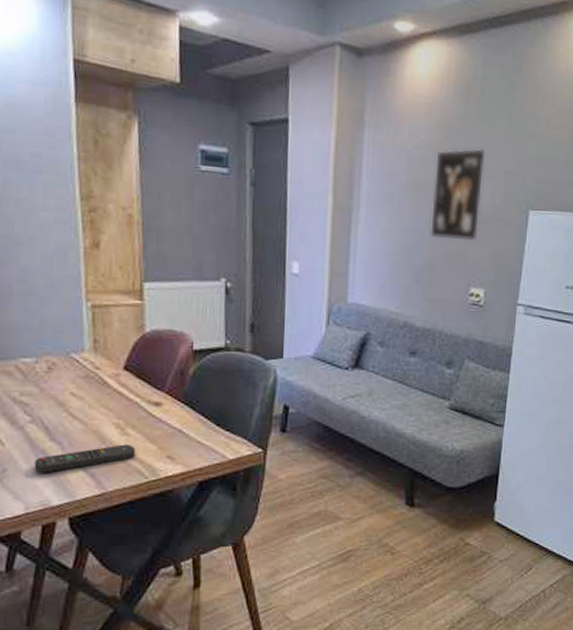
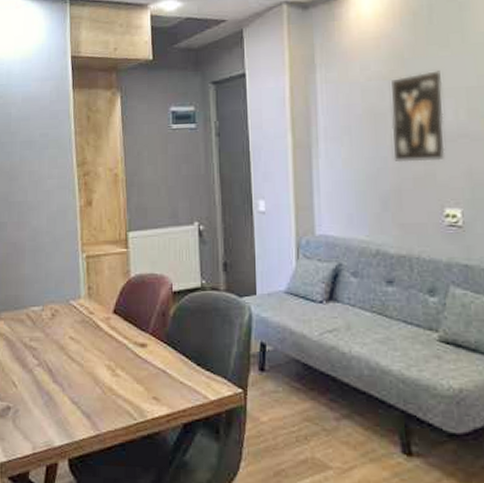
remote control: present [34,444,136,473] -> none [40,385,126,414]

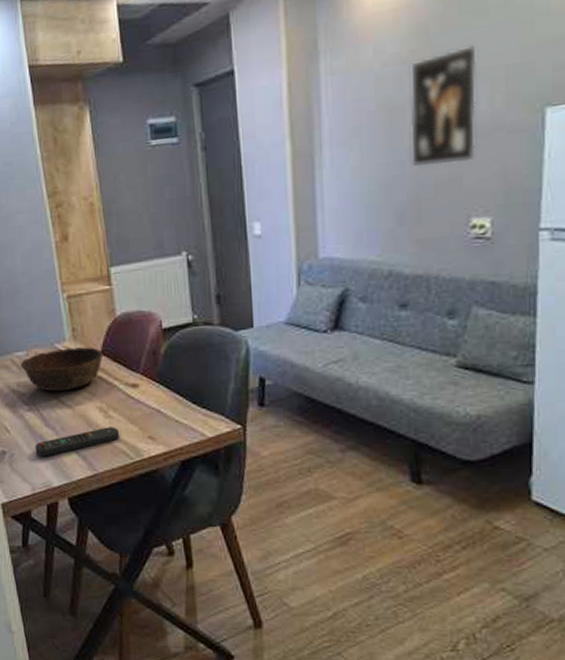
bowl: none [35,305,116,348] -> present [20,347,104,392]
remote control: none [40,385,126,414] -> present [35,427,120,457]

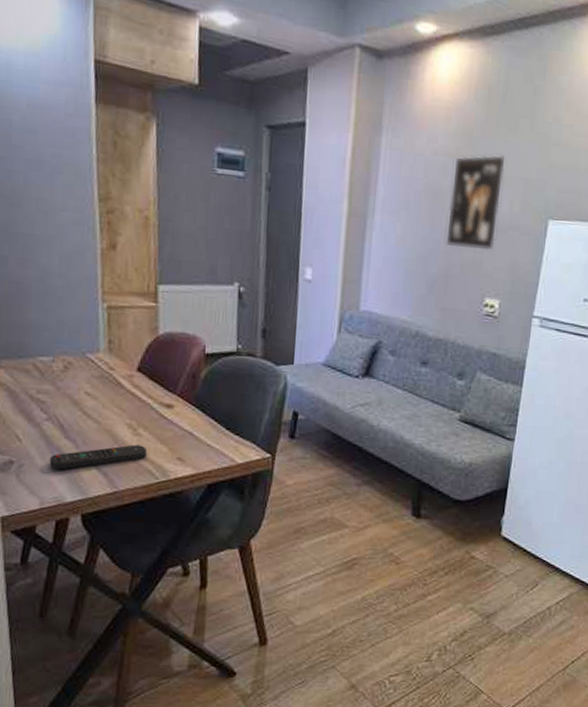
bowl: present [20,347,104,392] -> none [43,359,140,404]

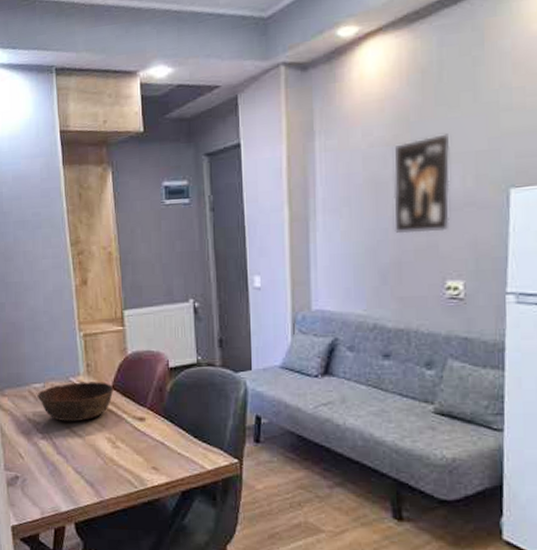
bowl: none [43,359,140,404] -> present [37,382,114,422]
remote control: present [49,444,148,470] -> none [46,456,126,483]

